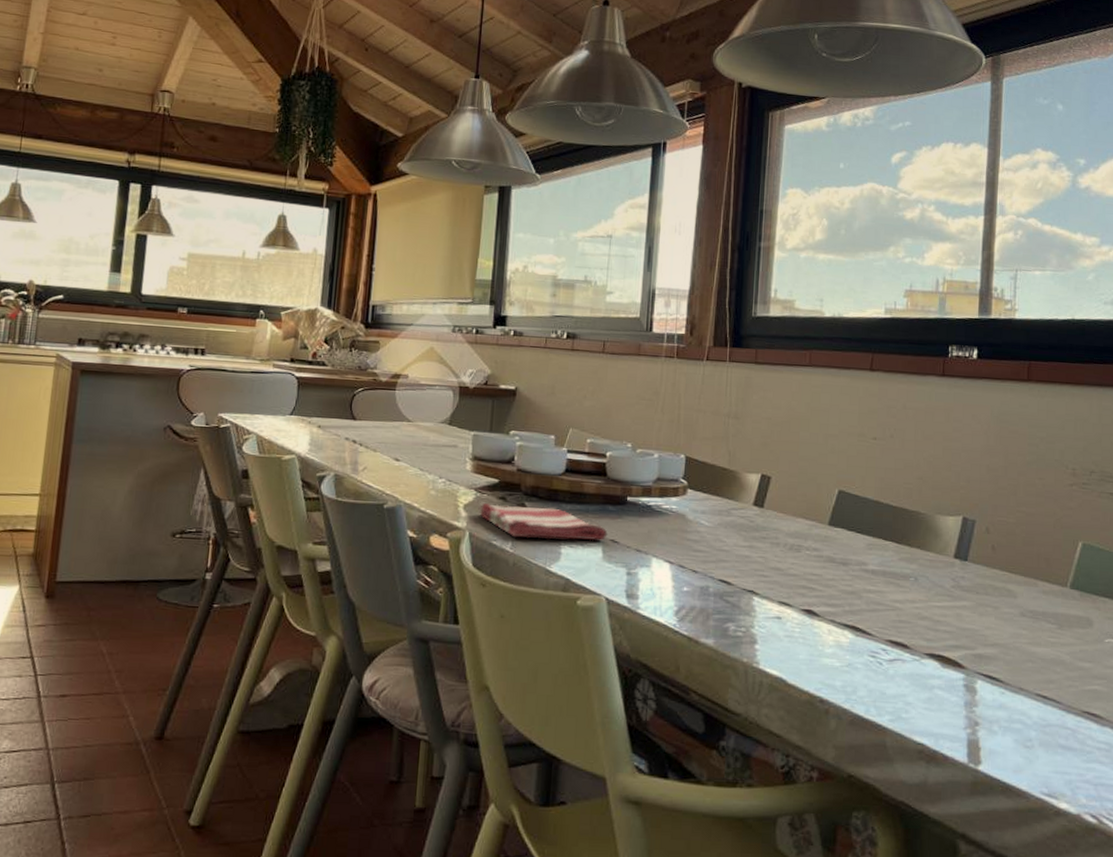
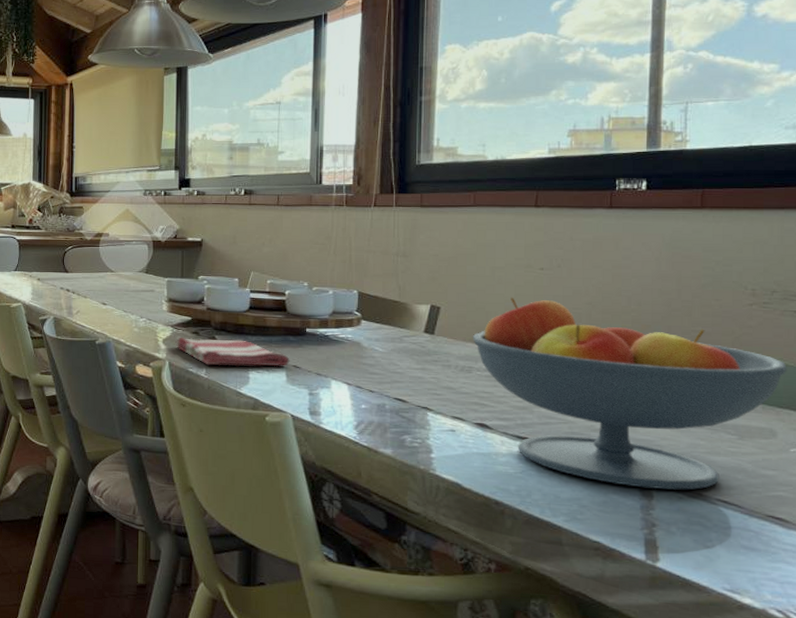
fruit bowl: none [802,468,1103,685] -> present [472,297,787,490]

